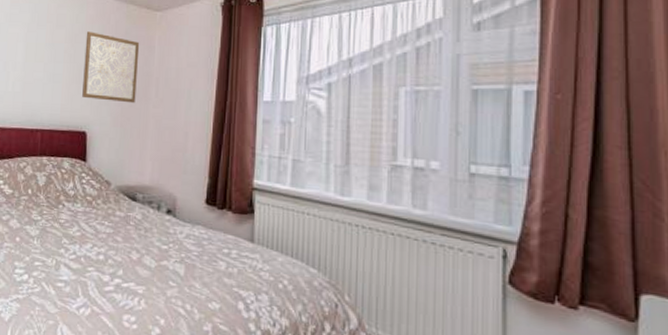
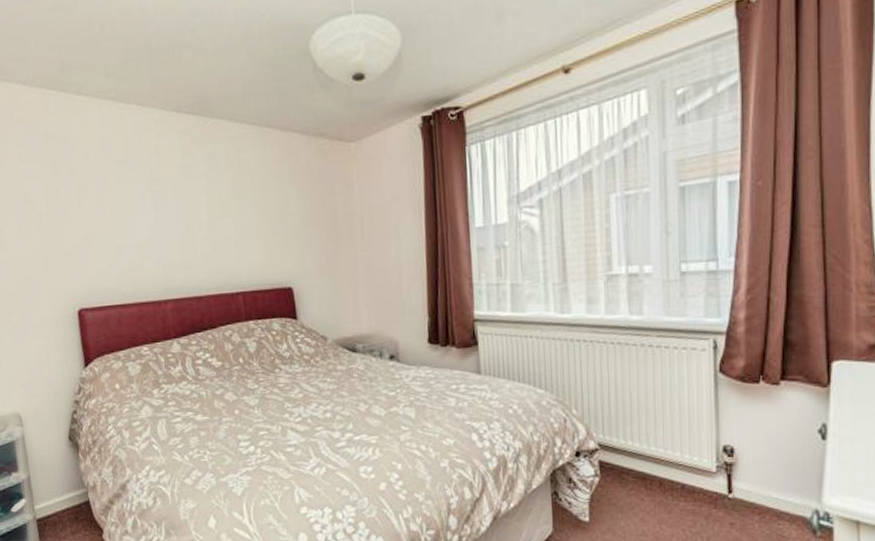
wall art: present [82,31,140,104] -> none [275,174,341,251]

